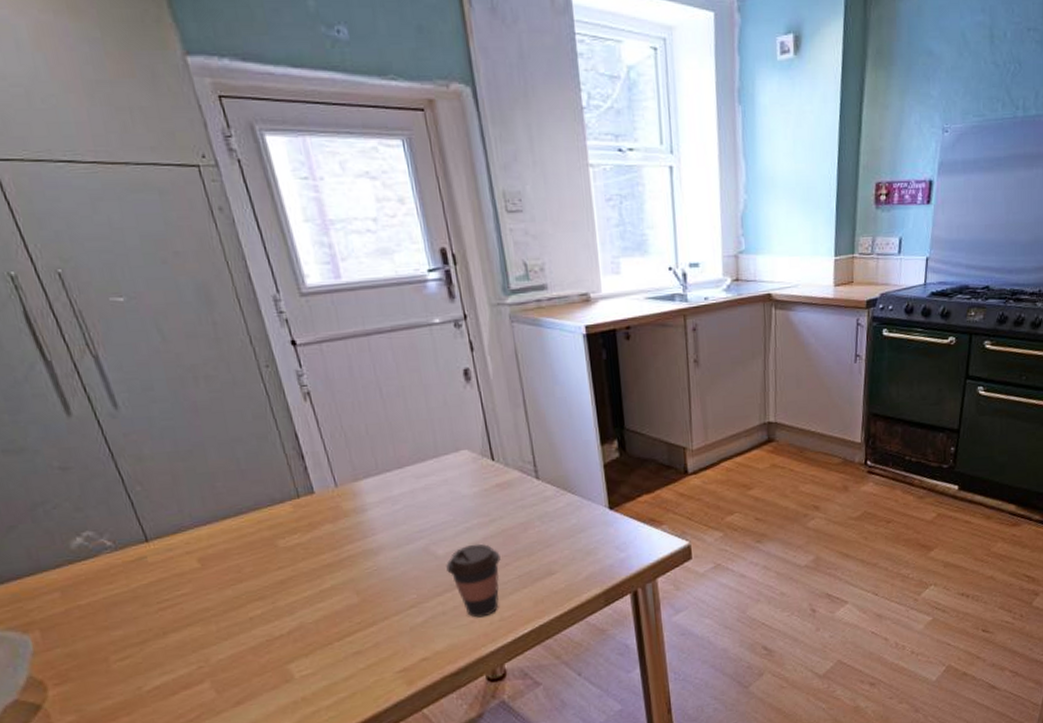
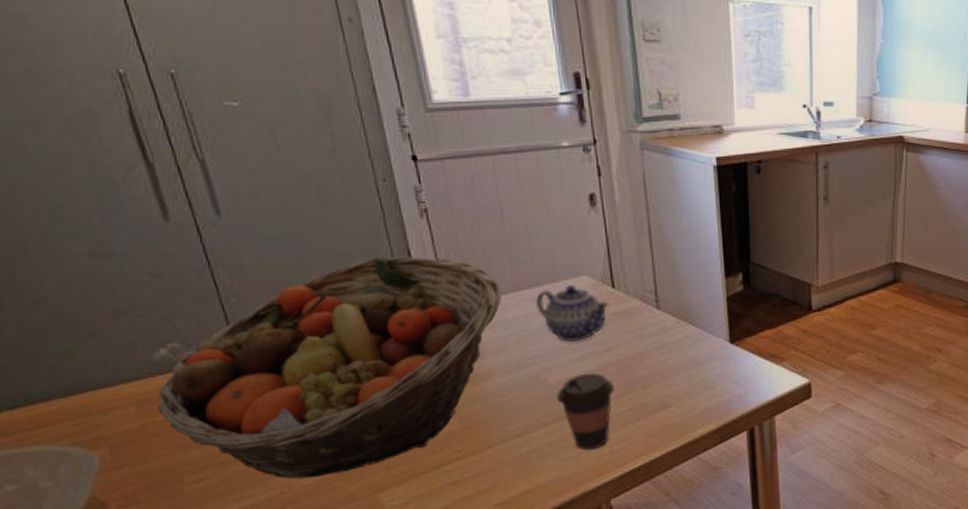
fruit basket: none [79,439,387,654] -> present [157,257,502,479]
teapot: none [420,459,490,515] -> present [536,285,609,342]

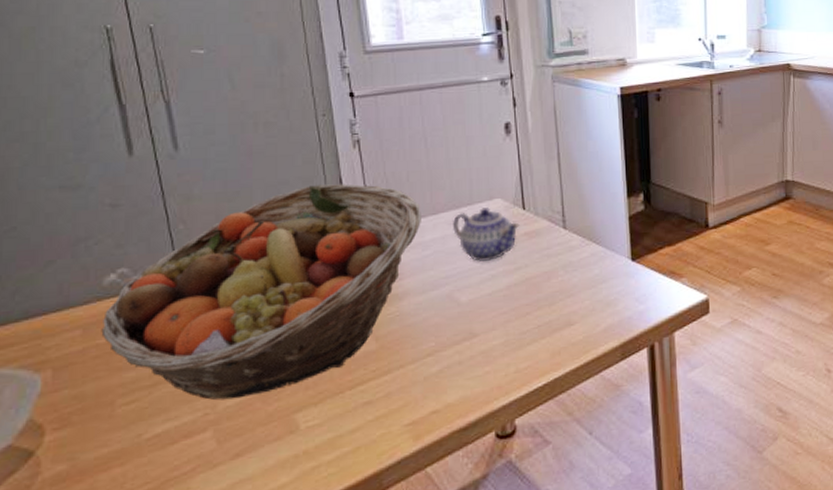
coffee cup: present [556,372,614,450] -> none [468,291,522,369]

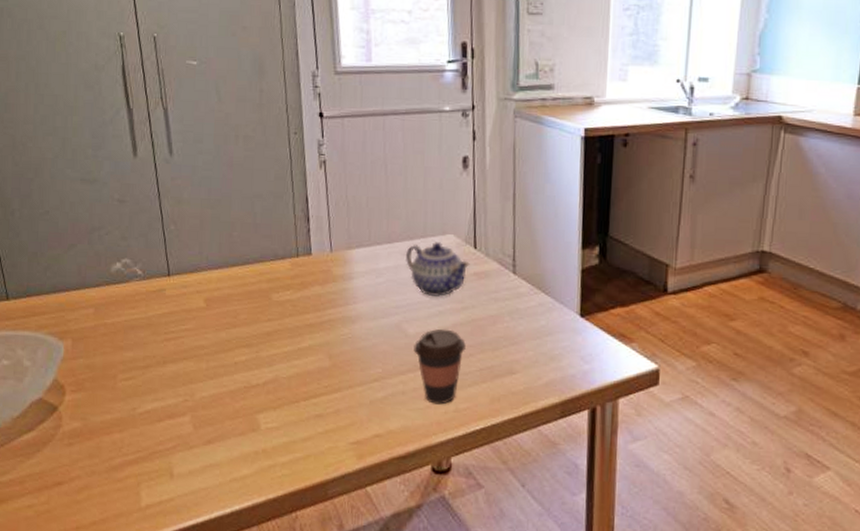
fruit basket: present [101,184,421,400] -> none [108,201,377,391]
coffee cup: none [468,291,522,369] -> present [414,328,466,405]

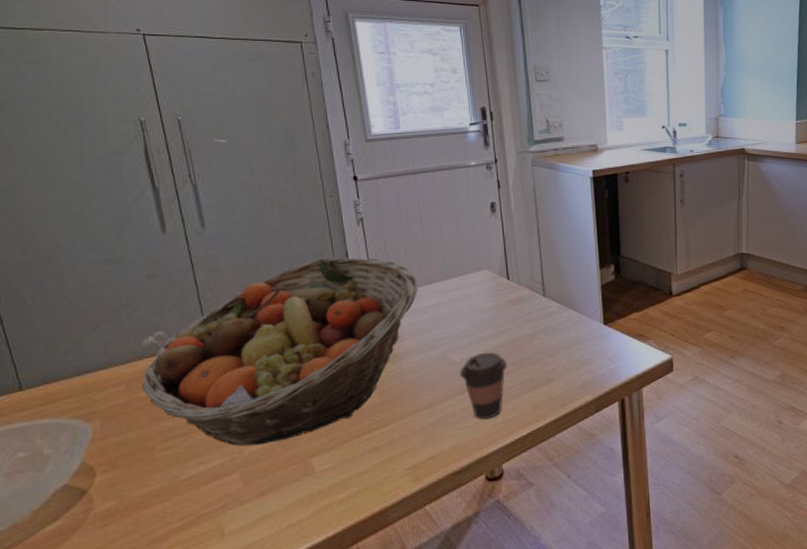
fruit basket: none [108,201,377,391] -> present [142,257,418,447]
teapot: present [406,242,470,297] -> none [446,278,505,325]

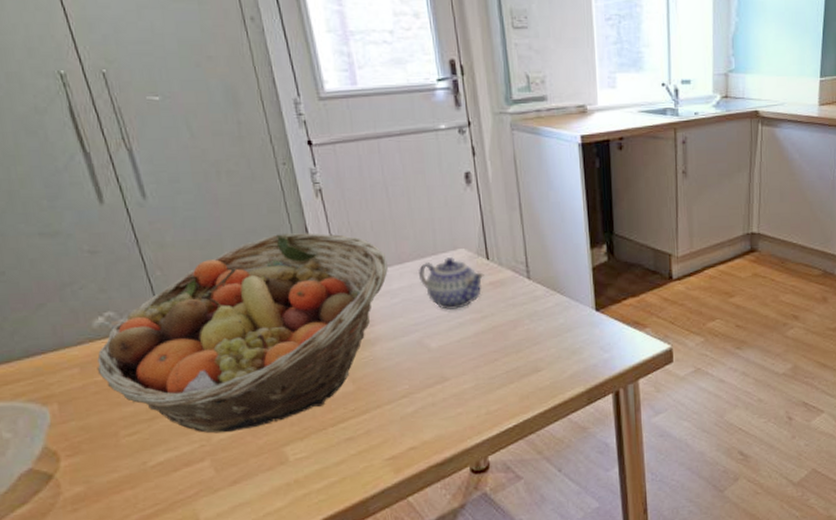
teapot: none [446,278,505,325] -> present [419,257,484,310]
coffee cup: present [460,351,507,420] -> none [438,338,490,410]

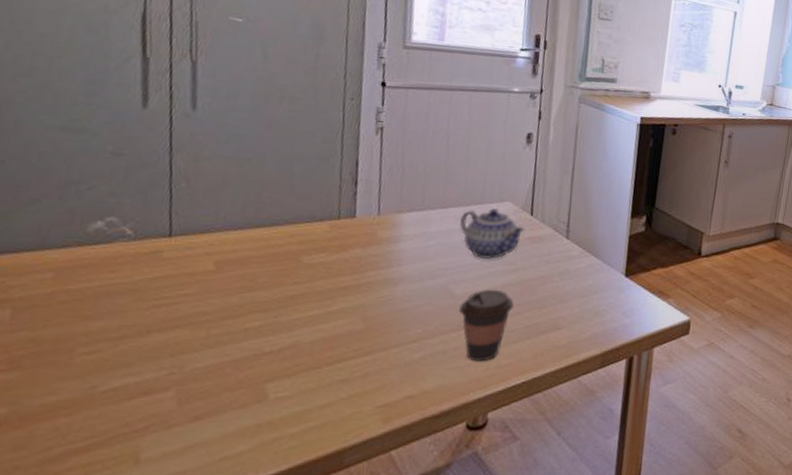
fruit basket: present [97,233,388,434] -> none [74,163,432,362]
coffee cup: none [438,338,490,410] -> present [459,289,514,362]

